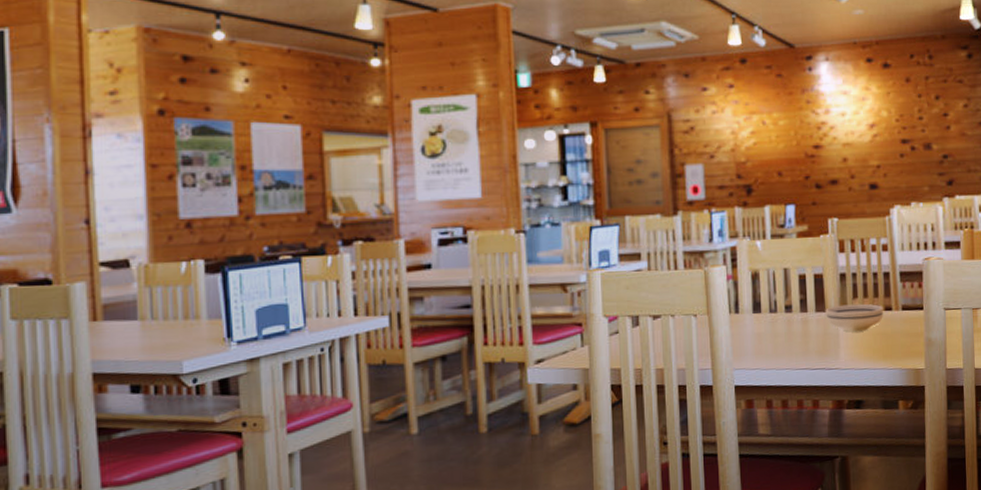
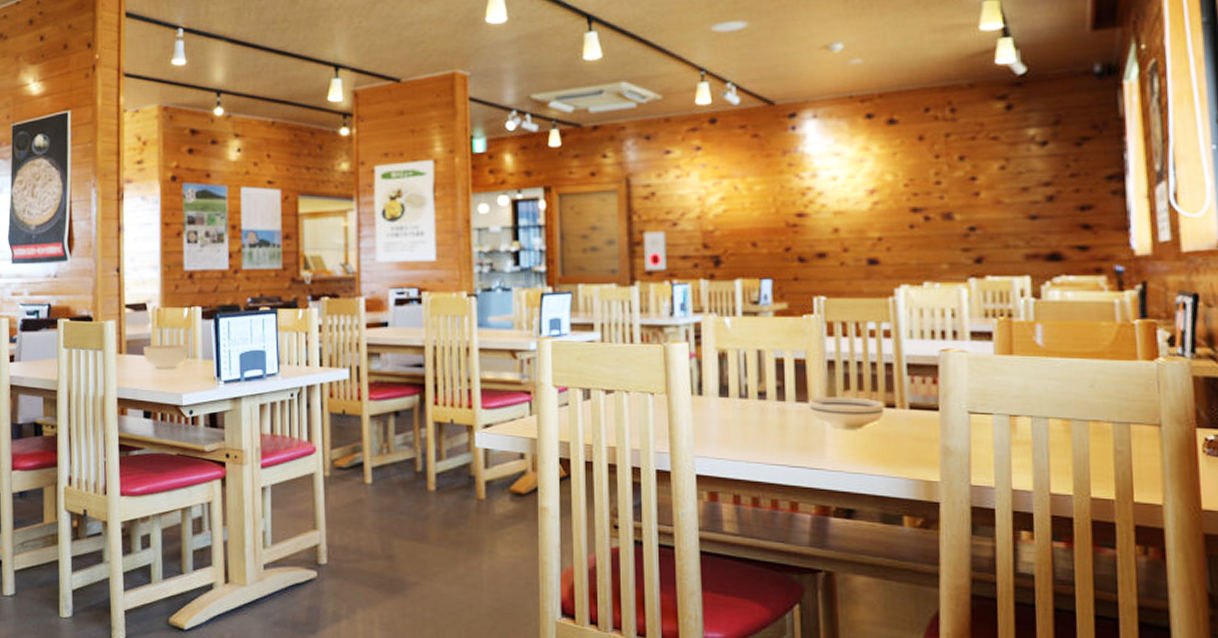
bowl: none [127,304,190,335] -> present [143,344,190,369]

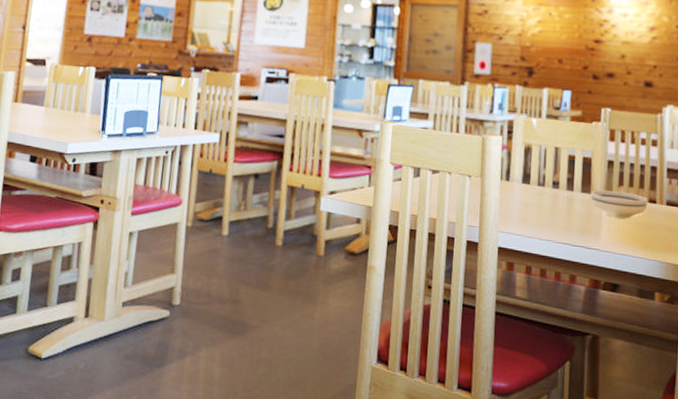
bowl: present [143,344,190,369] -> none [37,97,80,120]

